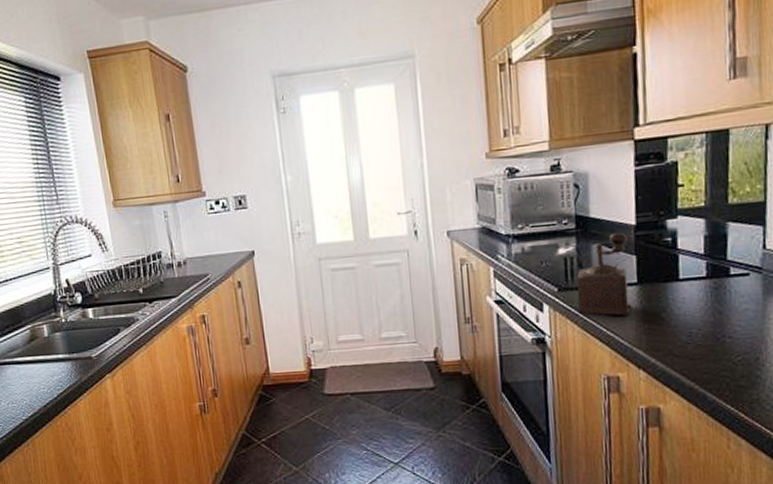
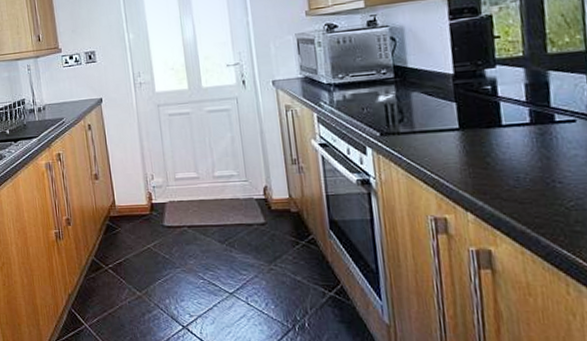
pepper mill: present [576,232,632,317] -> none [397,81,456,160]

